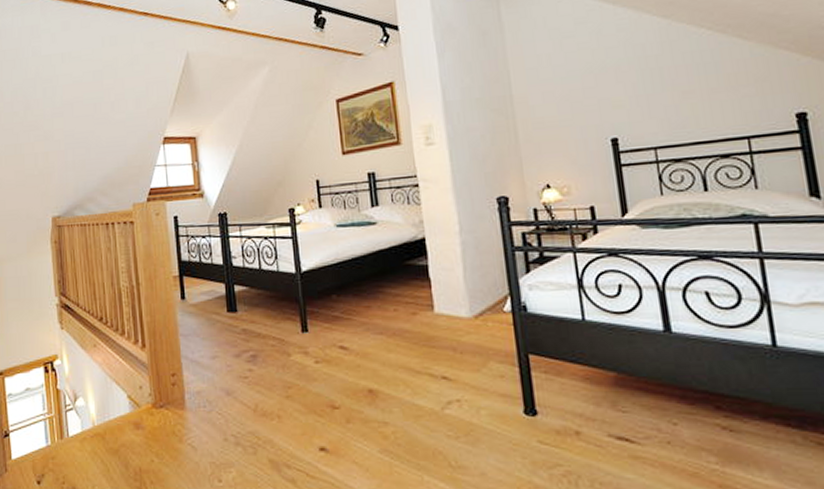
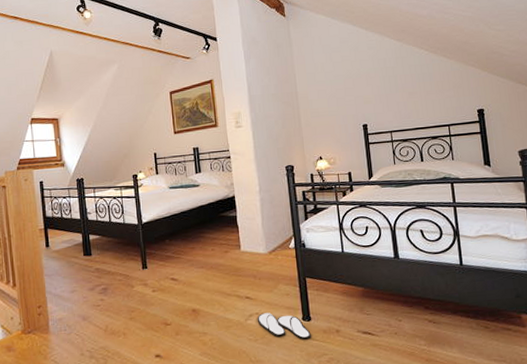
slippers: none [458,400,538,442] -> present [257,313,311,340]

